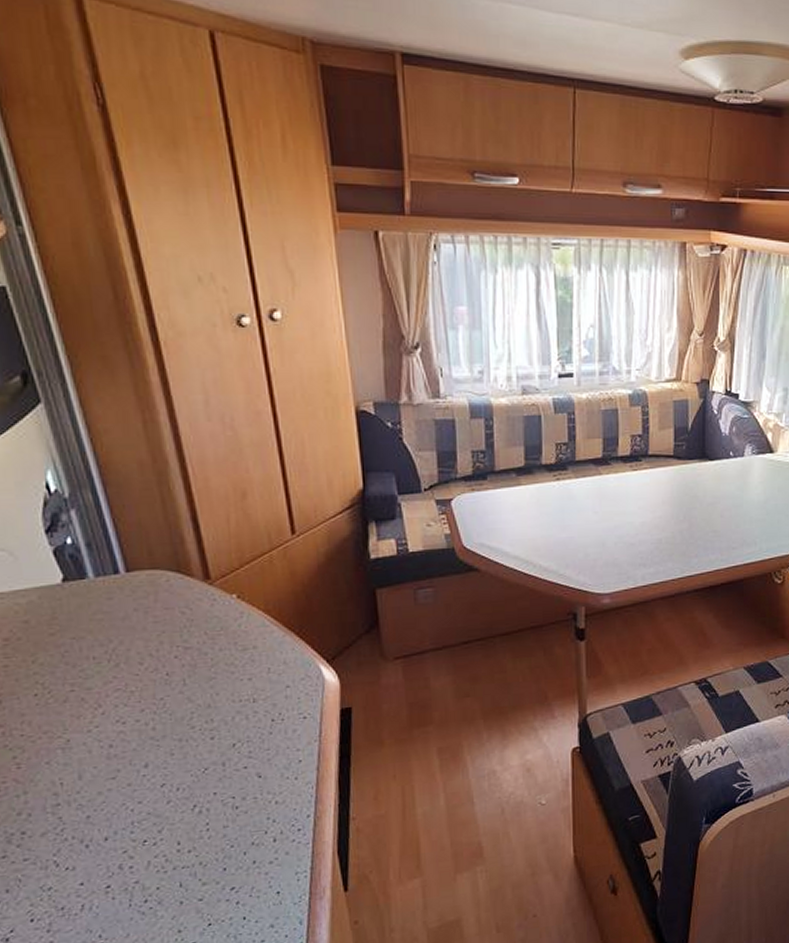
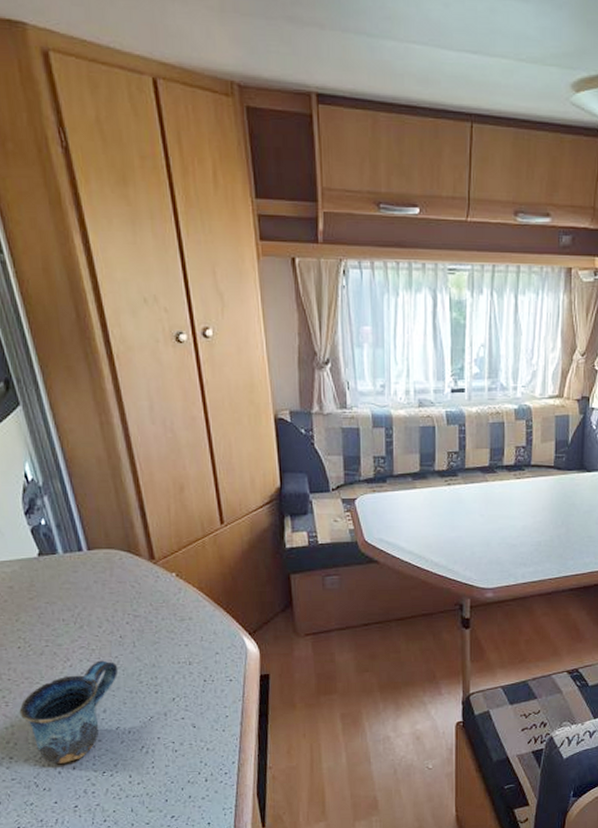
mug: none [35,704,164,836] -> present [19,660,119,764]

